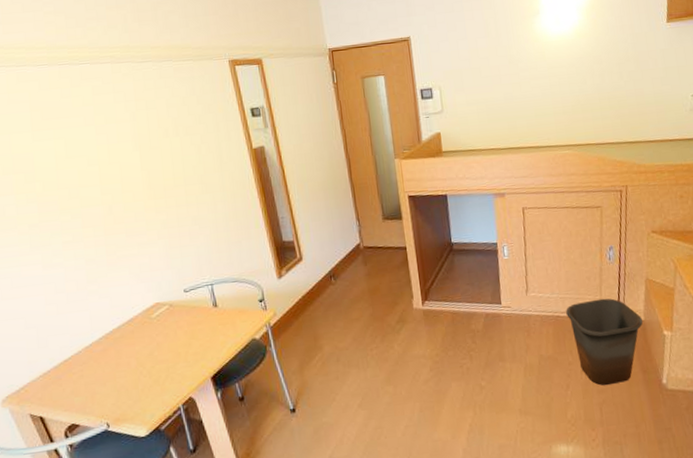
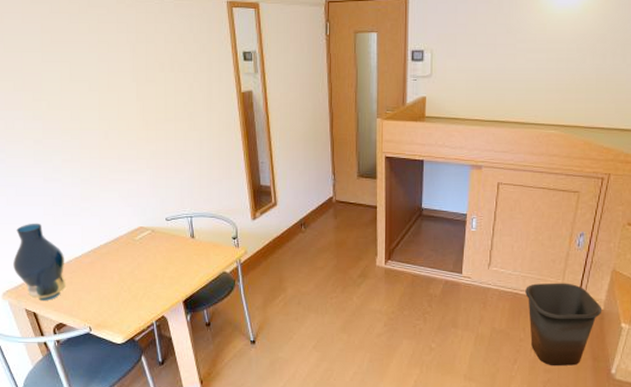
vase: none [12,314,77,402] -> present [13,223,67,300]

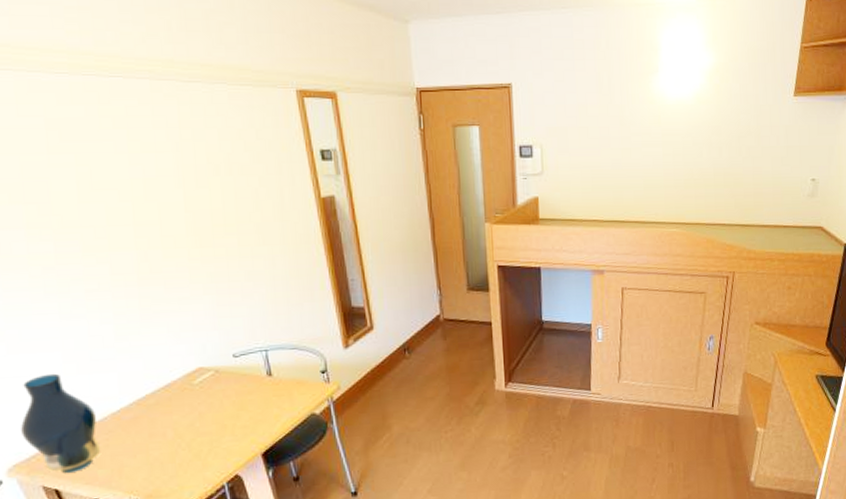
waste bin: present [525,282,602,366] -> none [658,390,737,480]

